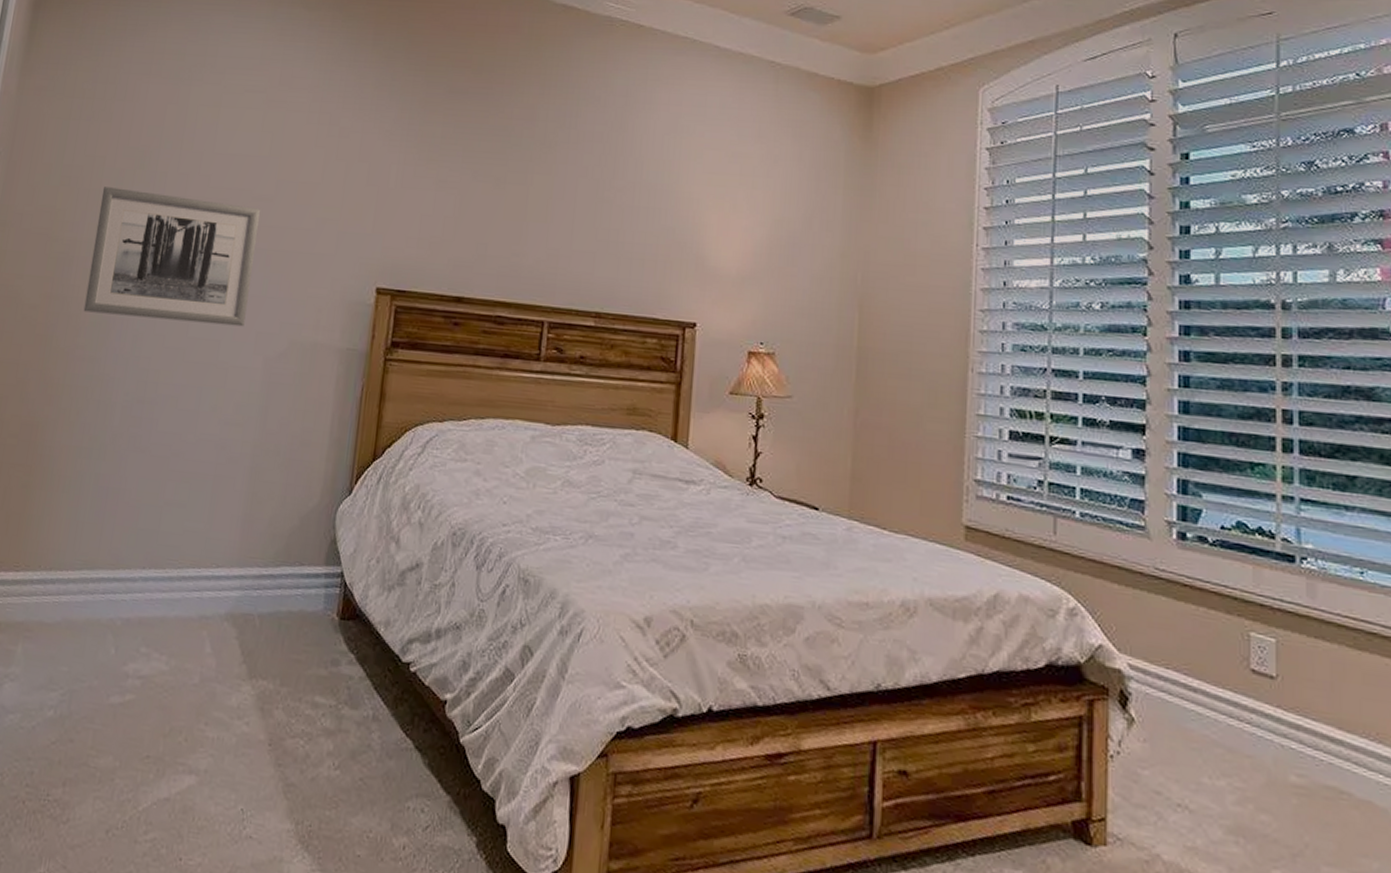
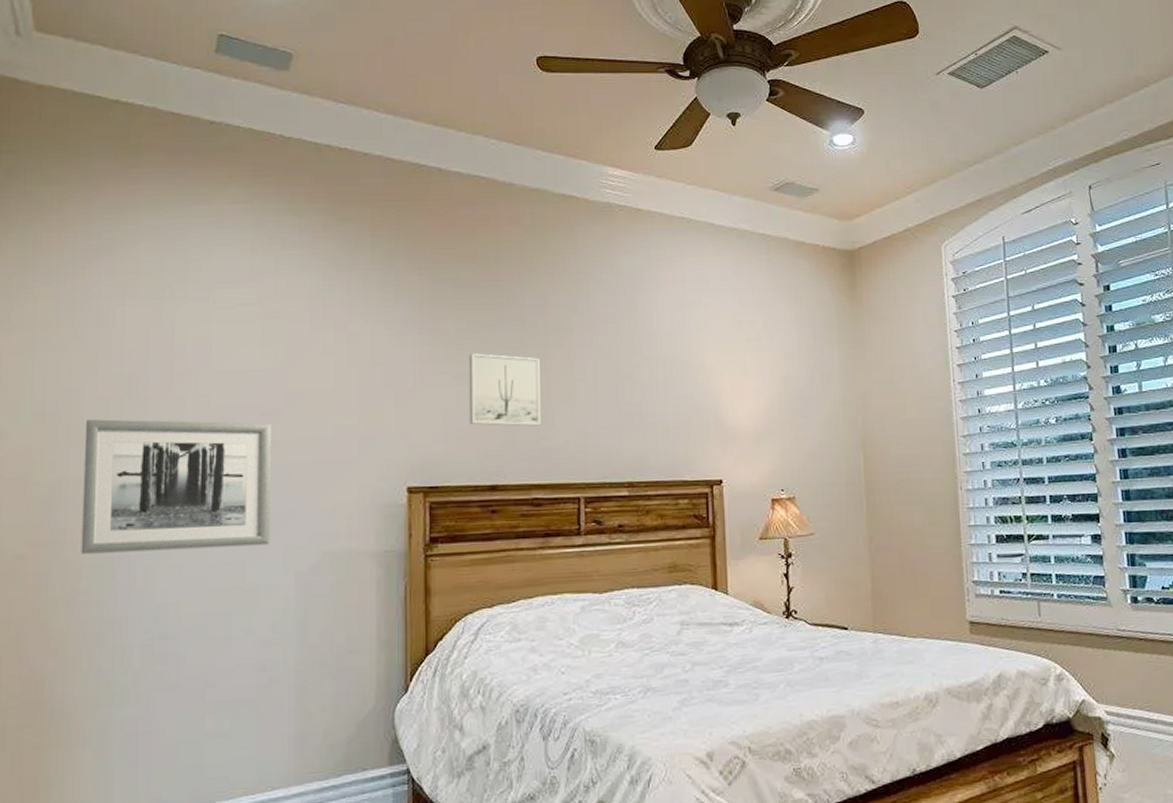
wall art: none [443,160,521,242] -> present [469,353,541,427]

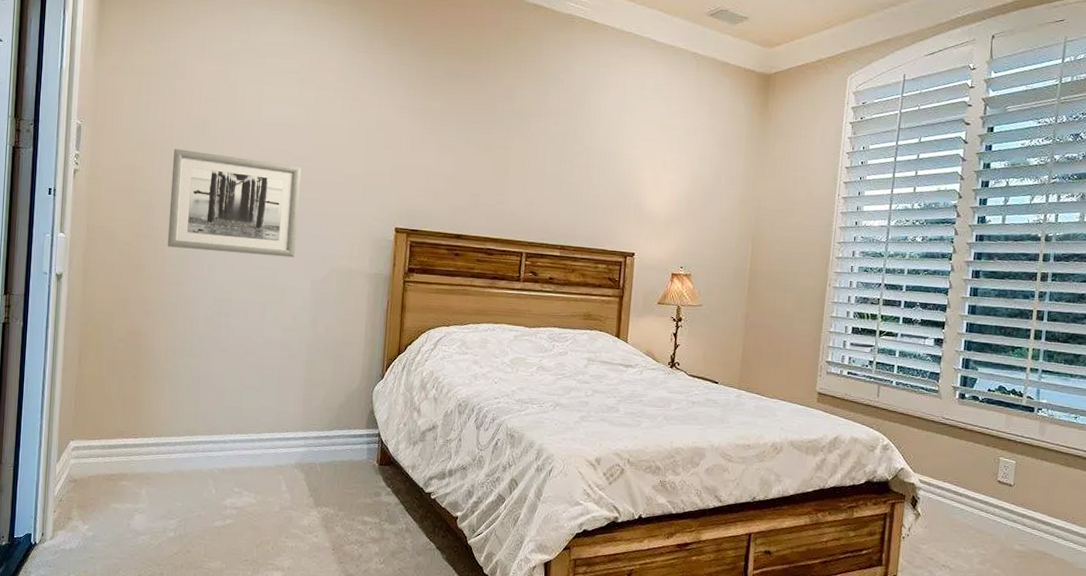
wall art: present [469,353,541,427] -> none [445,129,503,193]

